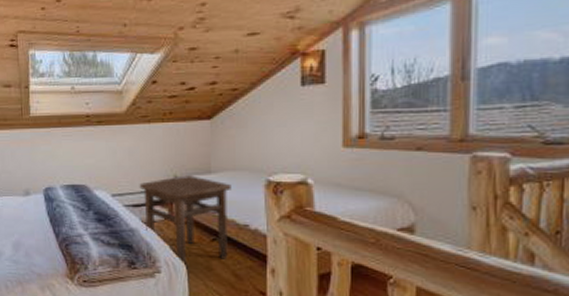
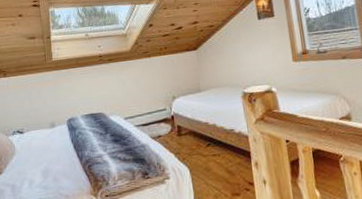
side table: present [139,175,232,265] -> none [146,95,221,169]

